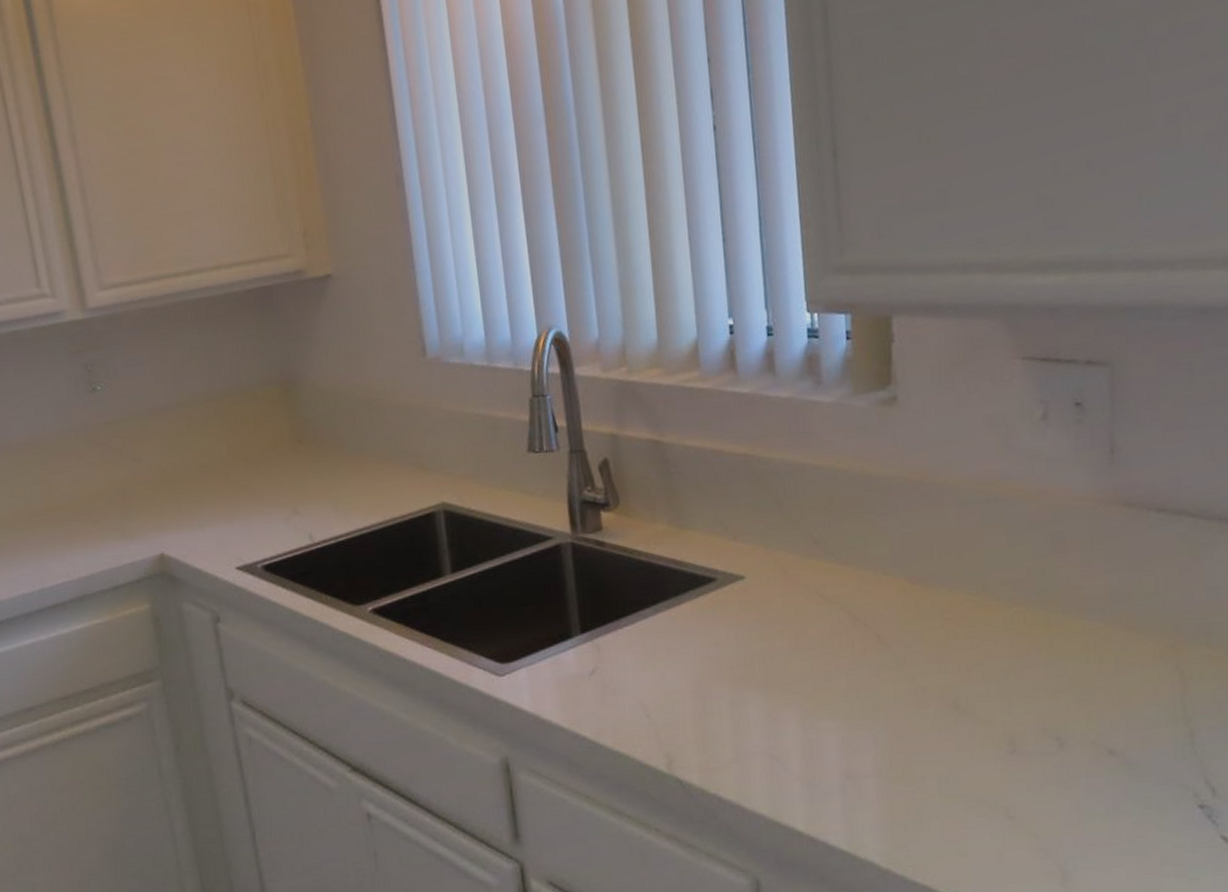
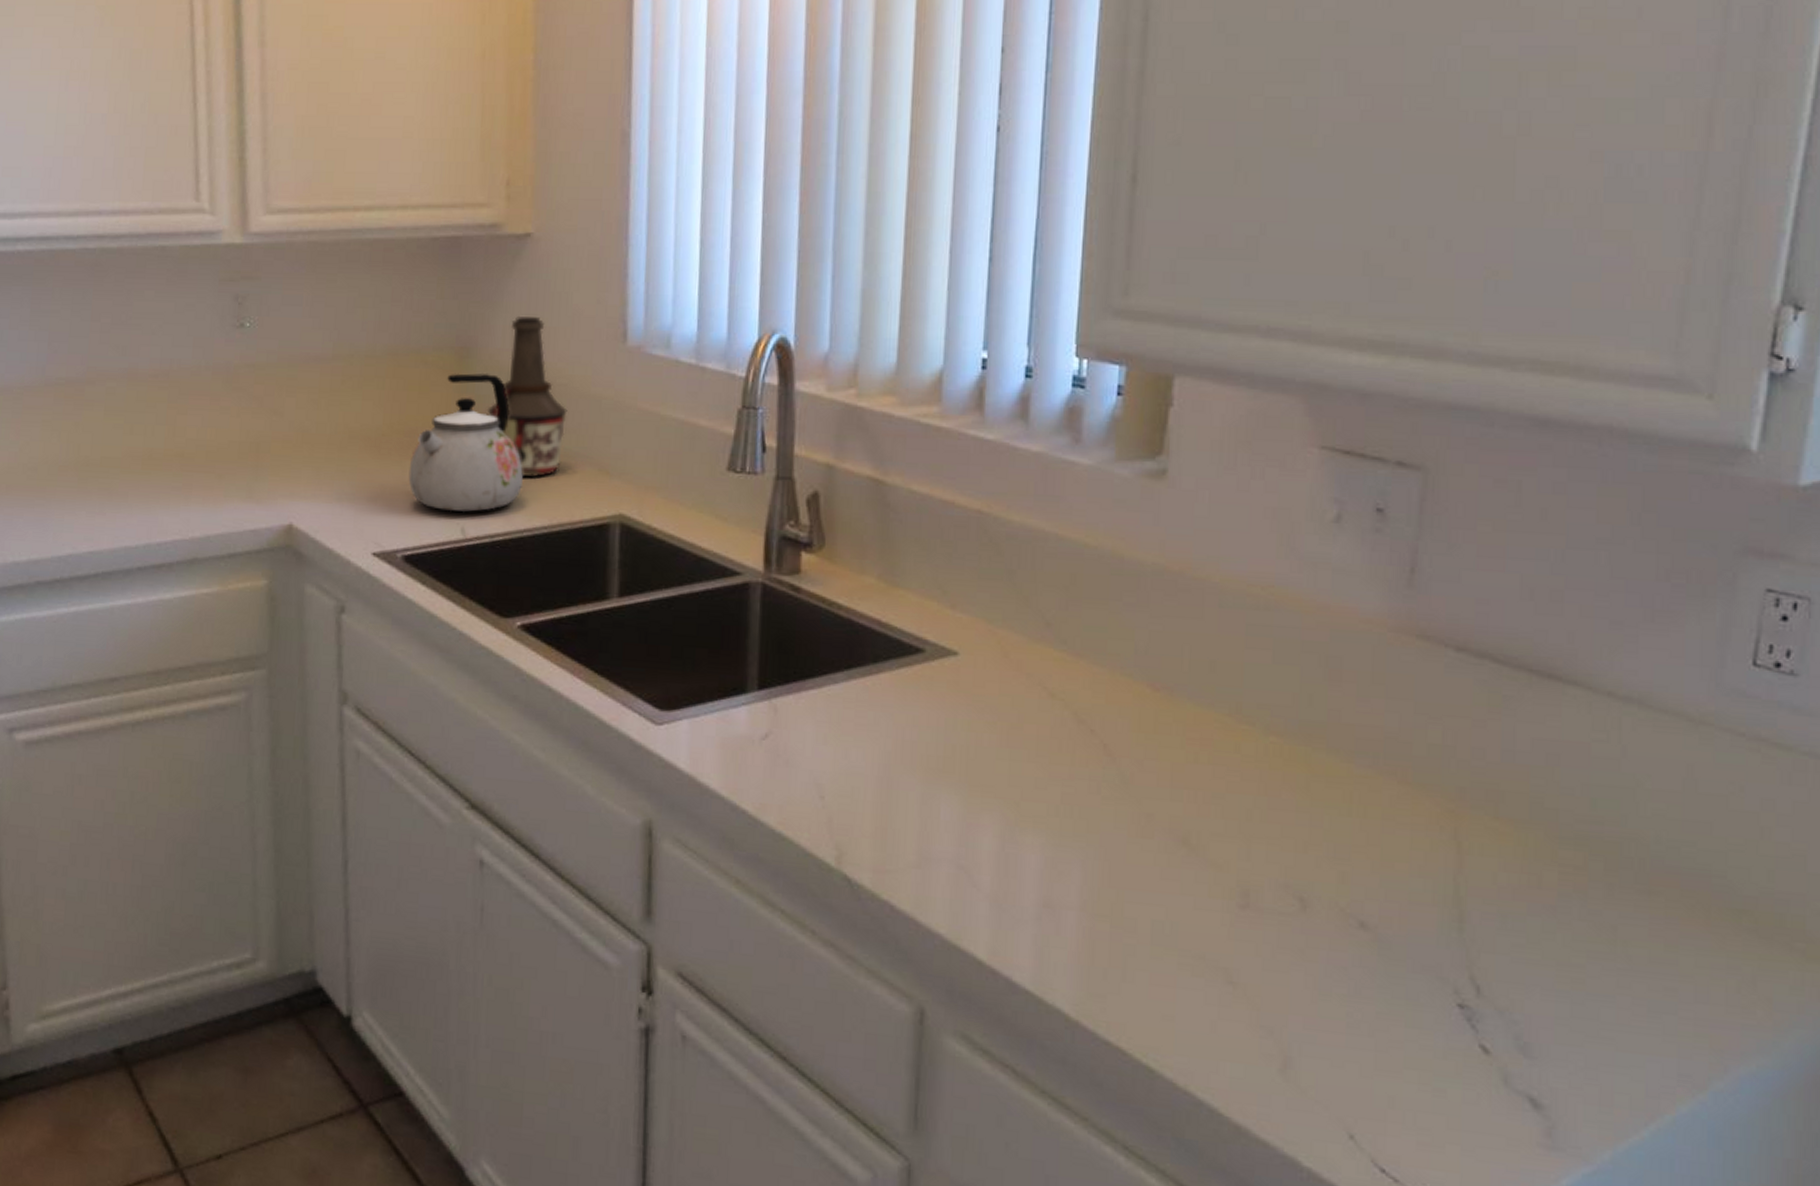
kettle: none [256,399,356,523] -> present [408,373,523,512]
bottle: none [315,345,386,484] -> present [486,315,568,478]

